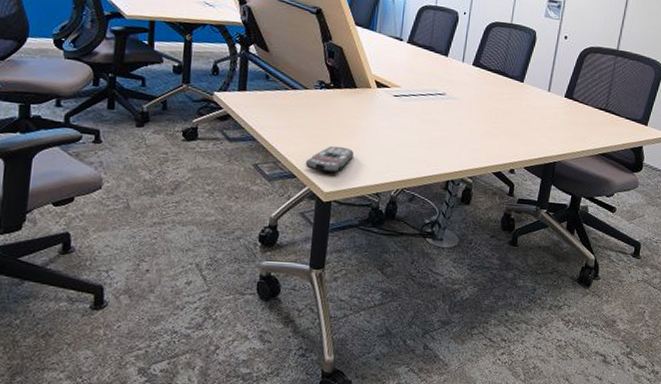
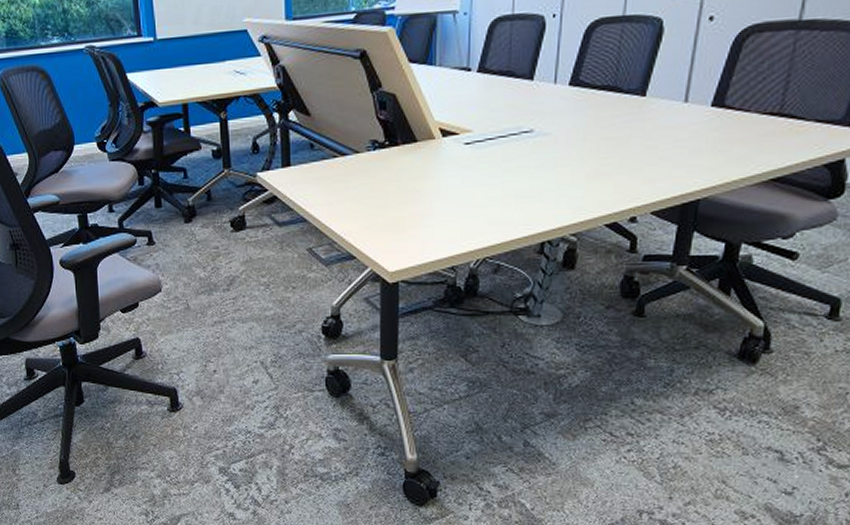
remote control: present [305,146,354,173] -> none [364,216,420,248]

